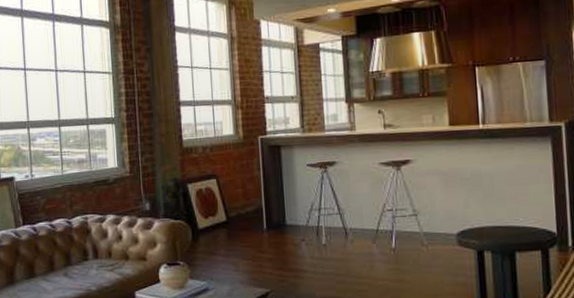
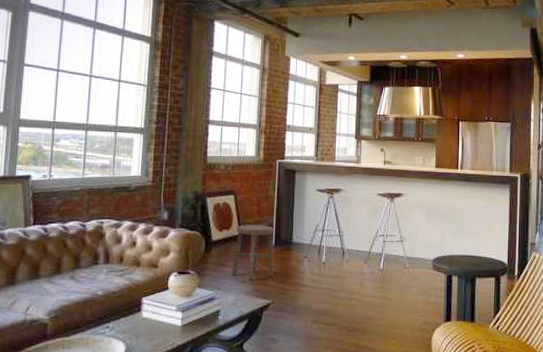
stool: none [222,208,270,269] -> present [231,224,274,281]

